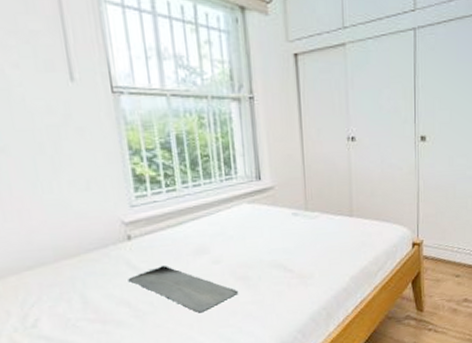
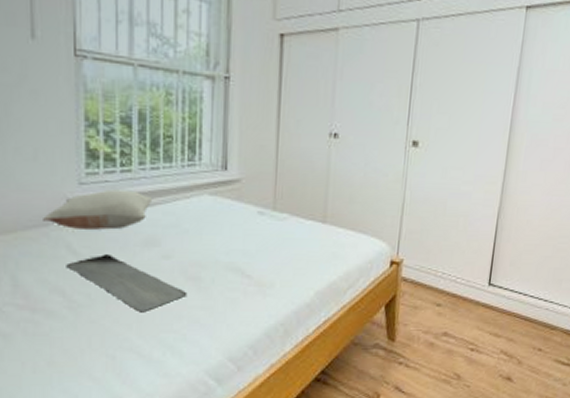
pillow: none [102,207,199,247] -> present [43,189,153,230]

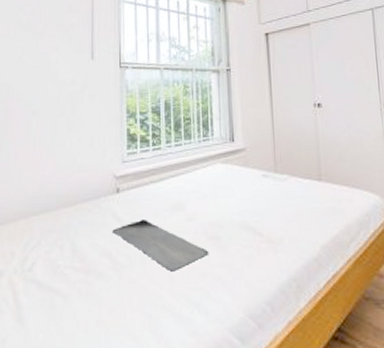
pillow: present [43,189,153,230] -> none [96,164,178,199]

